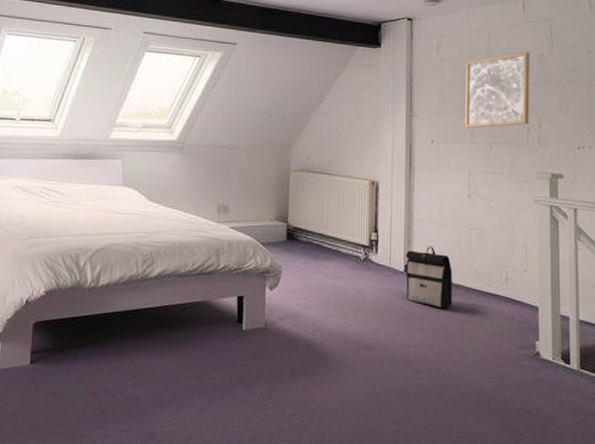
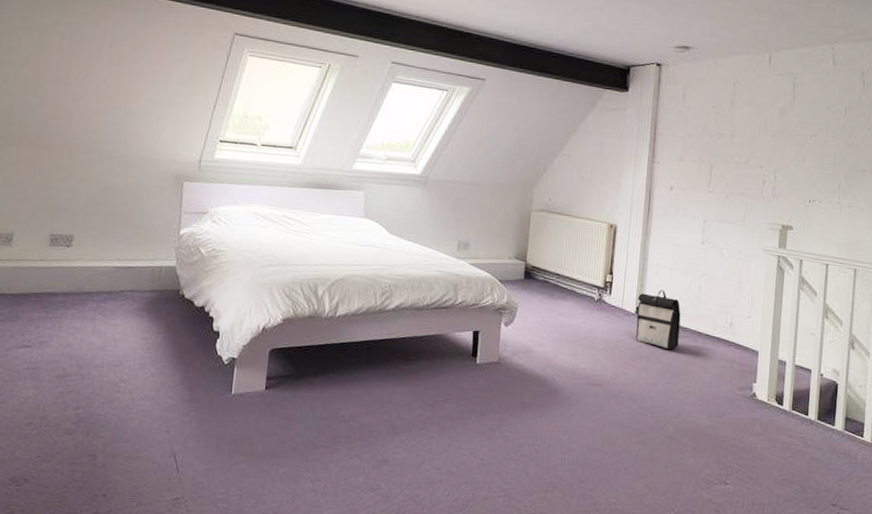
wall art: present [464,51,530,129] -> none [703,104,772,177]

